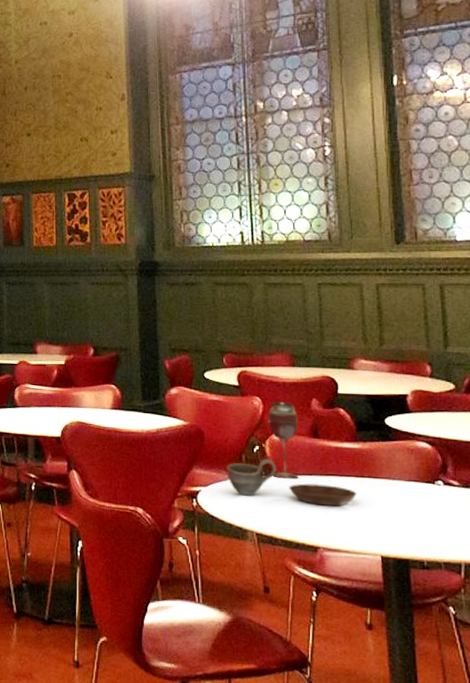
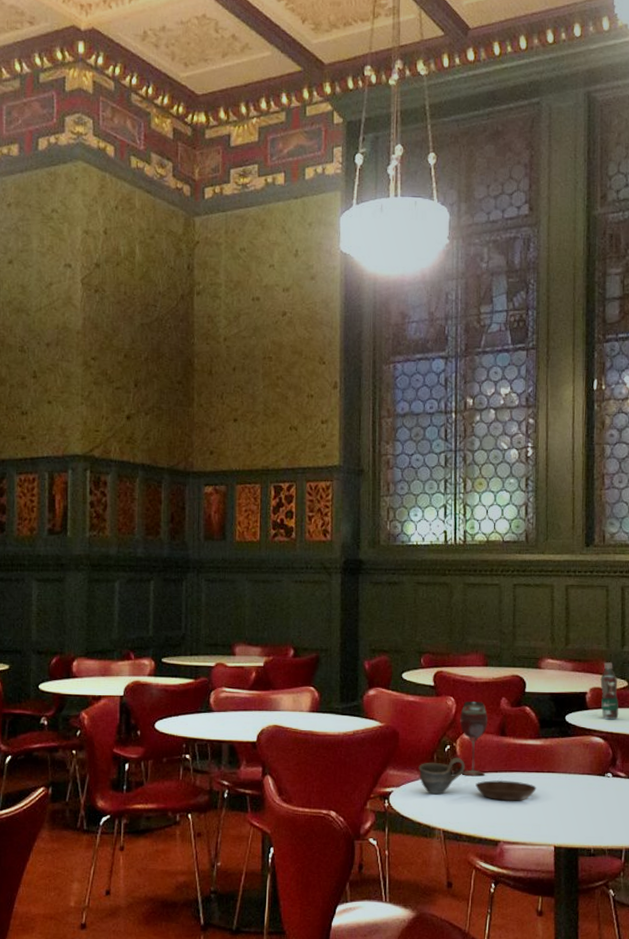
bottle: none [422,363,447,425] -> present [600,662,619,720]

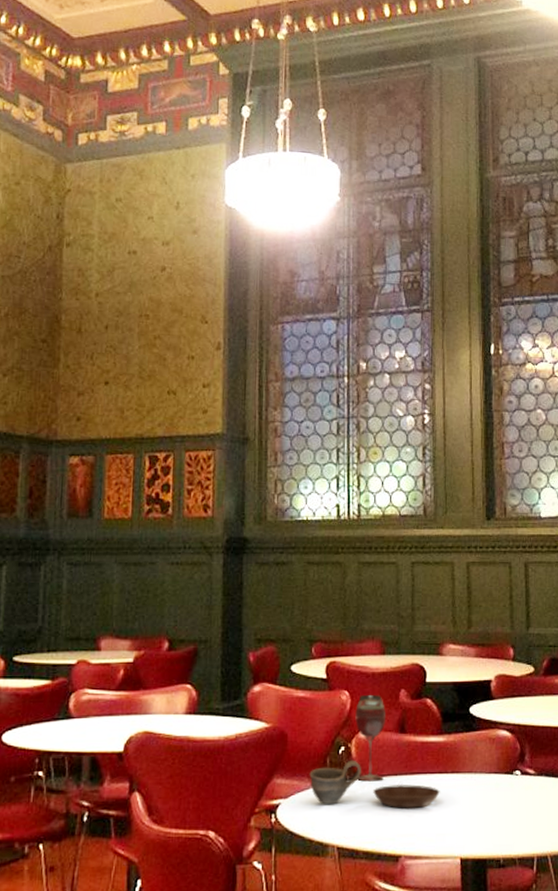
bottle: present [600,662,619,720] -> none [505,646,526,710]

